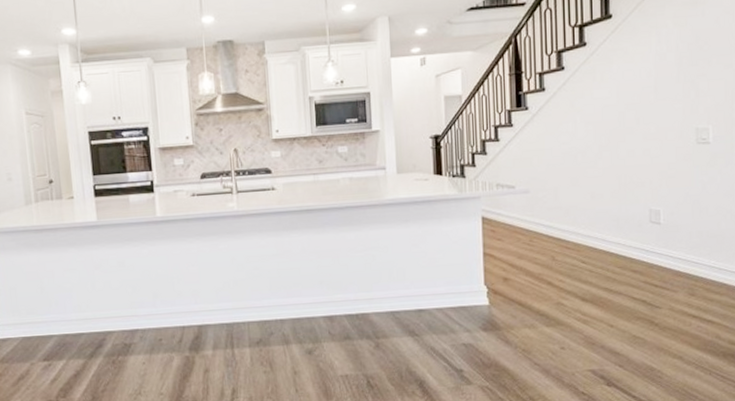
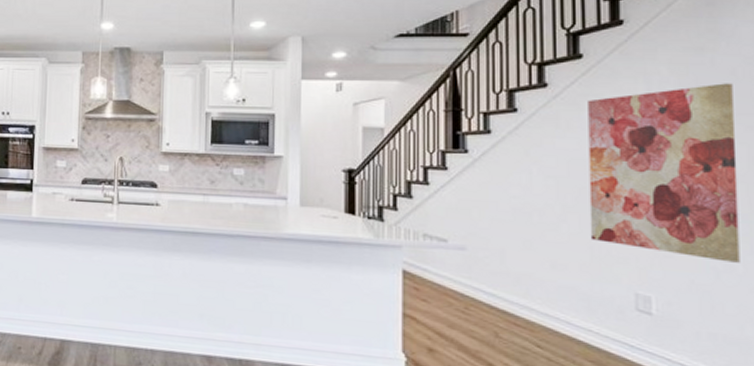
wall art: none [616,30,719,175] -> present [588,83,740,263]

